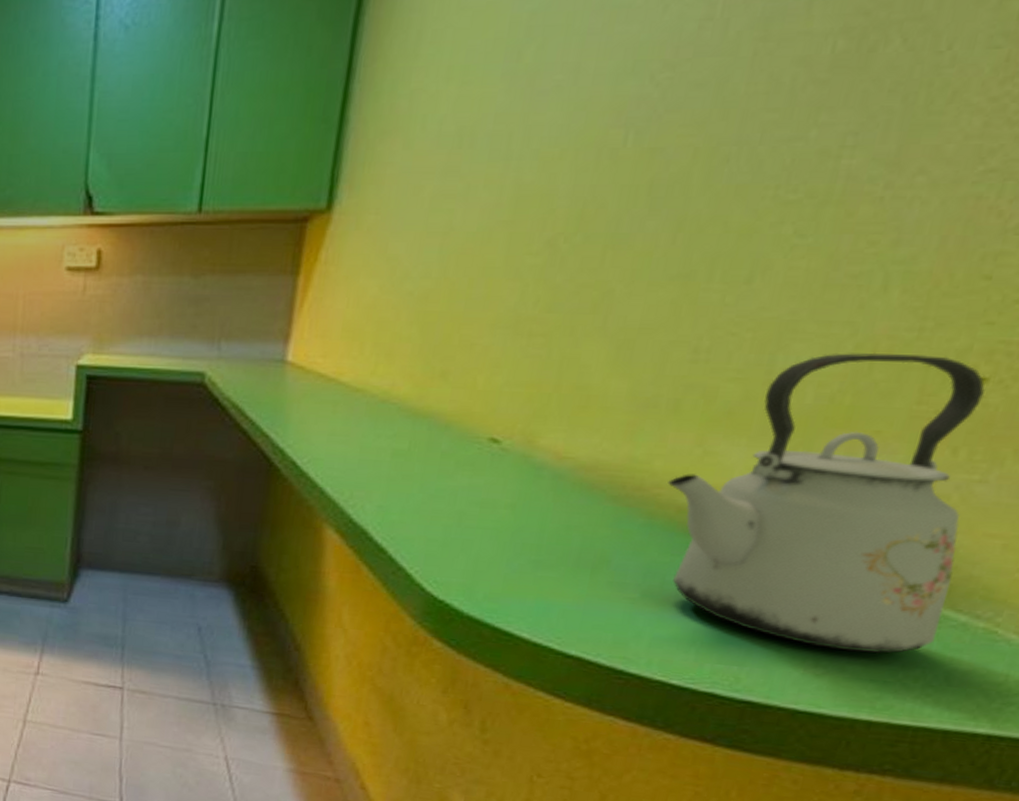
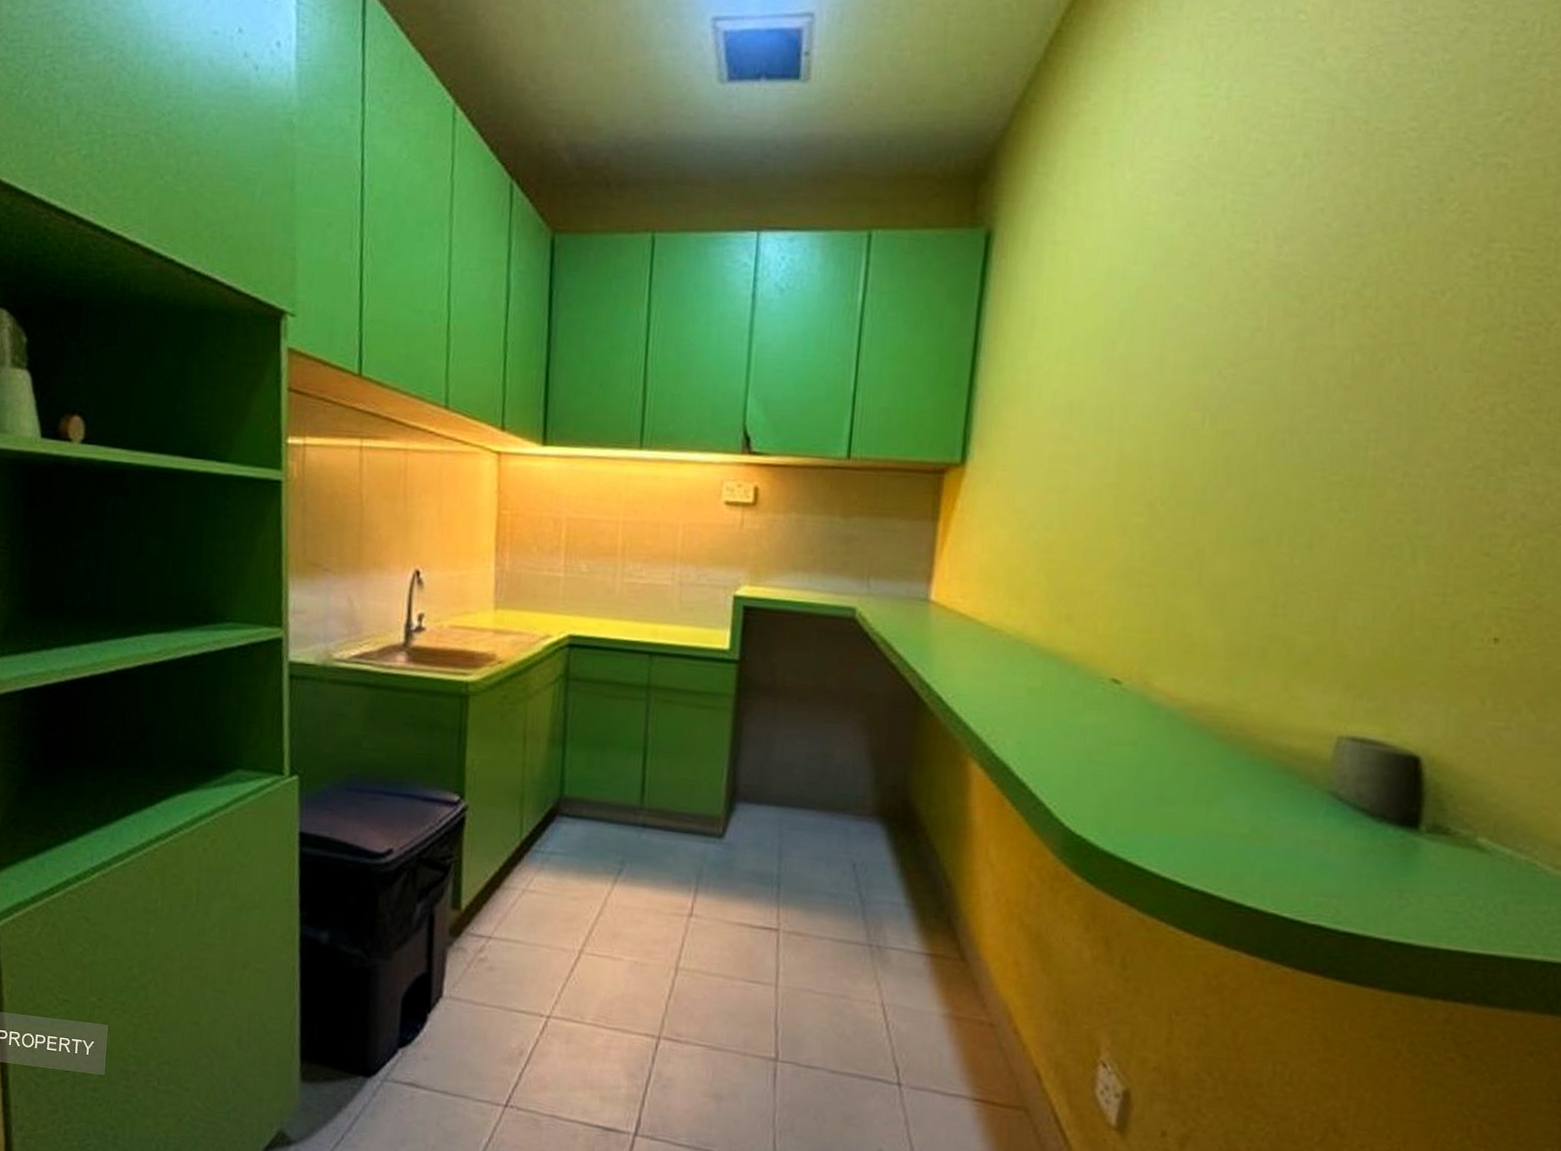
kettle: present [668,352,985,654] -> none [1263,612,1499,886]

